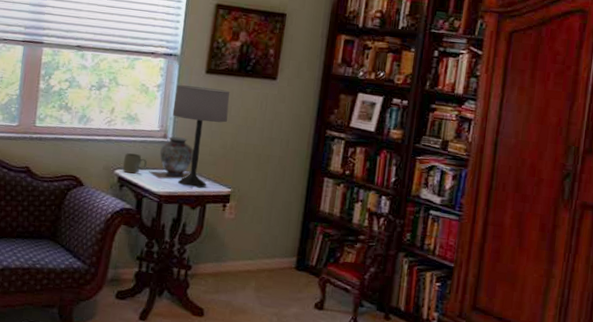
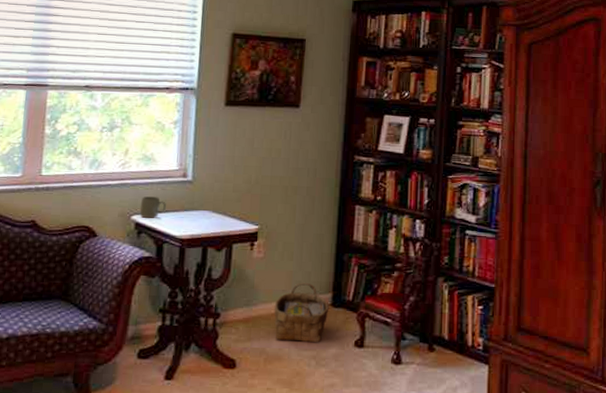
decorative vase: present [149,136,194,180] -> none [169,175,216,222]
table lamp: present [172,85,231,188] -> none [191,120,252,228]
woven basket: none [241,244,293,302] -> present [274,282,329,343]

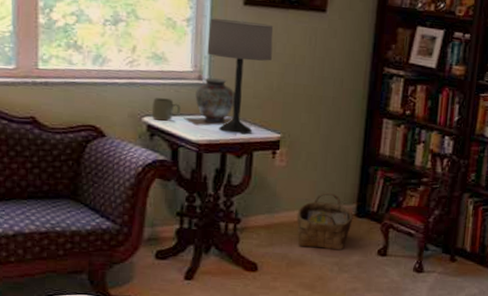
decorative vase: none [169,175,216,222] -> present [184,78,235,126]
table lamp: none [191,120,252,228] -> present [207,18,274,134]

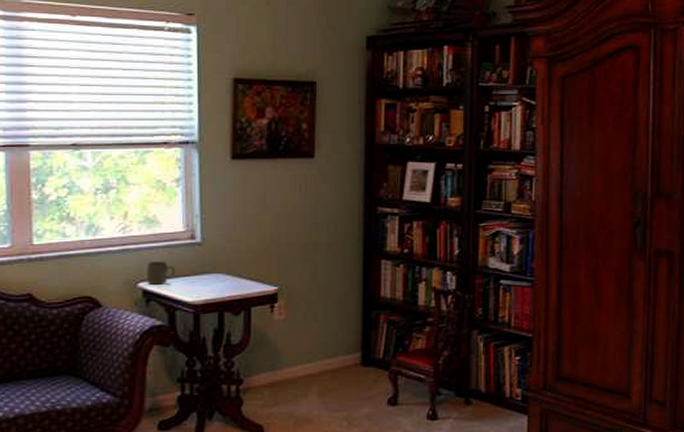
decorative vase: present [184,78,235,126] -> none [179,236,229,287]
table lamp: present [207,18,274,134] -> none [198,175,263,291]
woven basket: present [296,192,353,251] -> none [300,342,359,404]

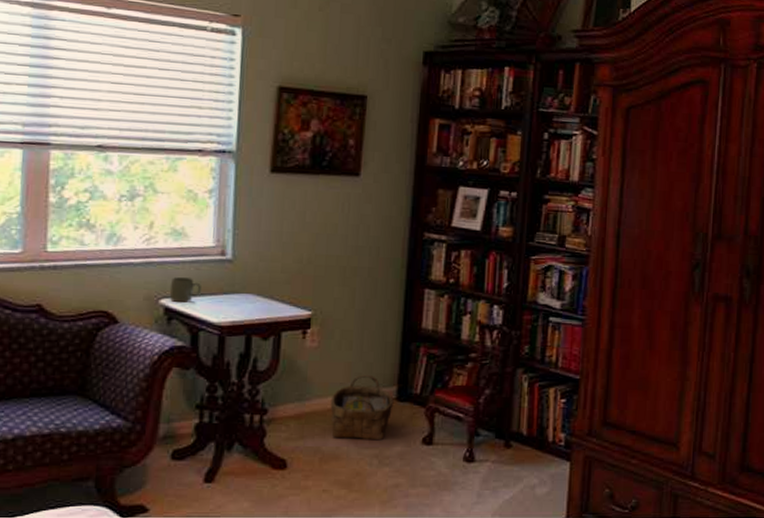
woven basket: none [300,342,359,404] -> present [330,374,394,441]

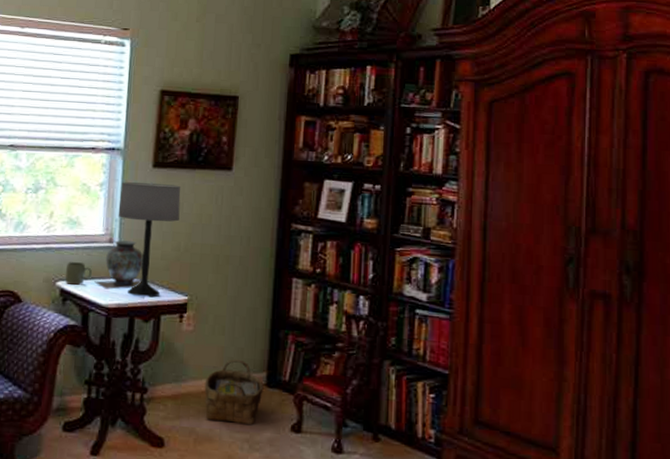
decorative vase: none [204,253,261,307] -> present [94,240,144,290]
table lamp: none [230,188,303,314] -> present [118,182,181,297]

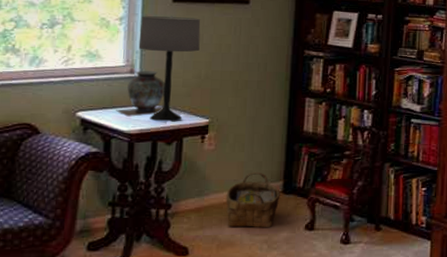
mug: present [65,262,92,285] -> none [85,93,113,114]

